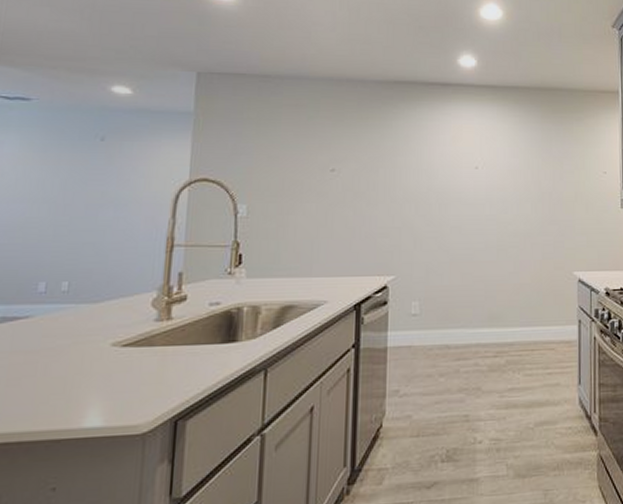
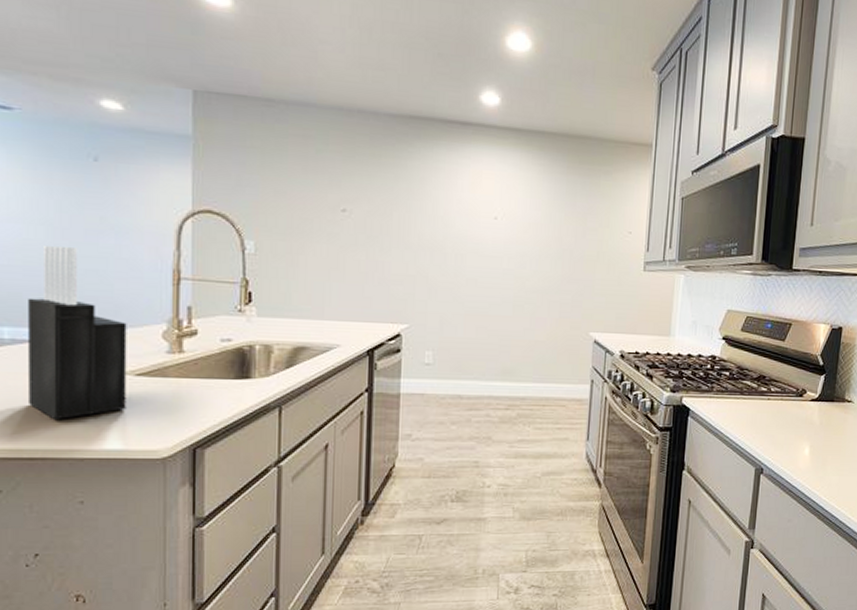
knife block: none [11,221,118,400] -> present [27,246,127,421]

